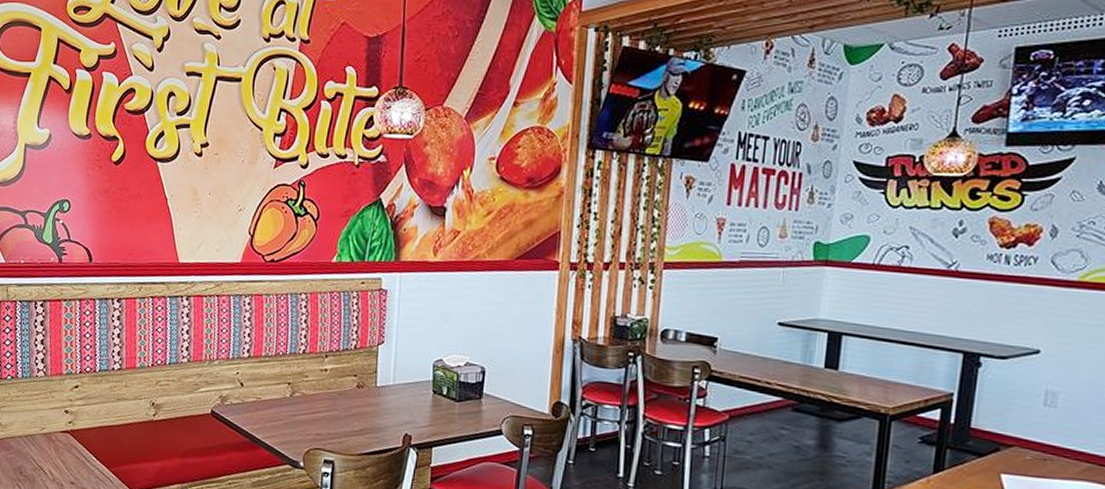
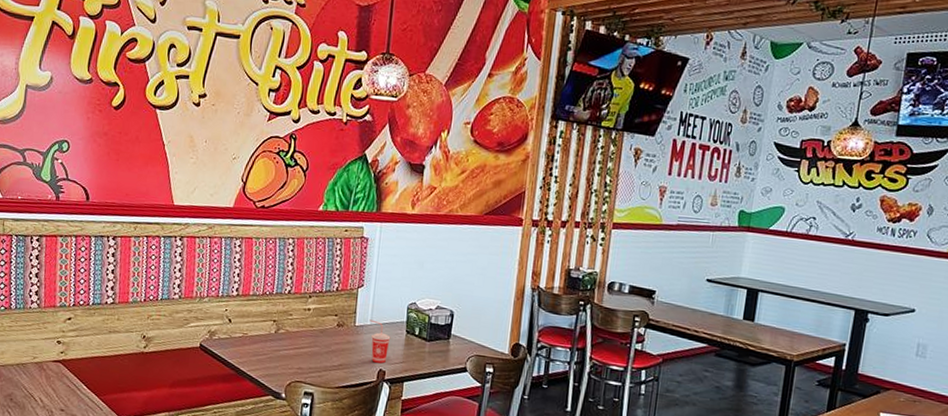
beverage cup: none [392,379,416,428] -> present [369,319,391,364]

